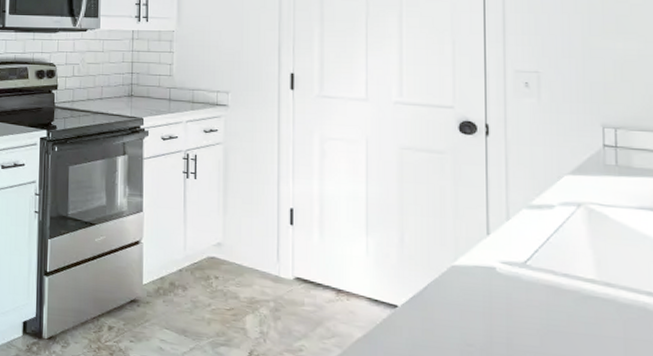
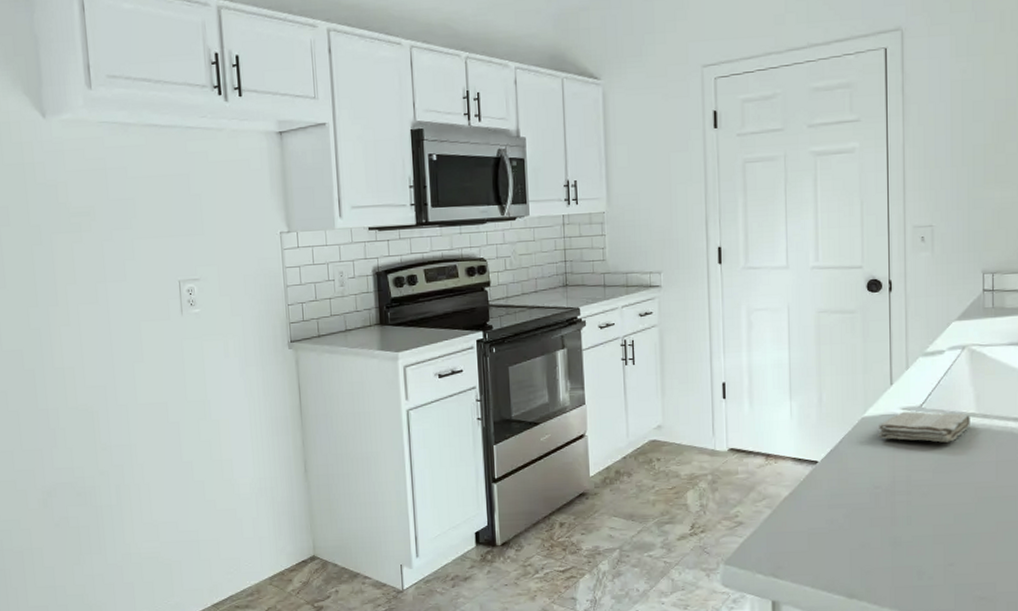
washcloth: none [472,265,589,308] -> present [879,411,970,443]

